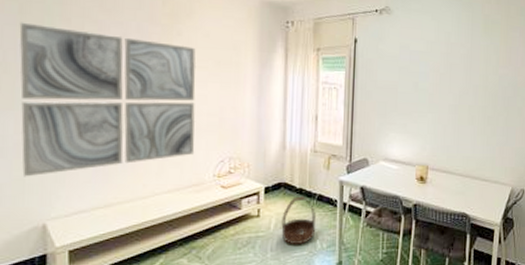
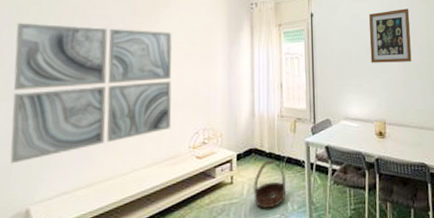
wall art: none [418,41,468,103] -> present [369,8,412,63]

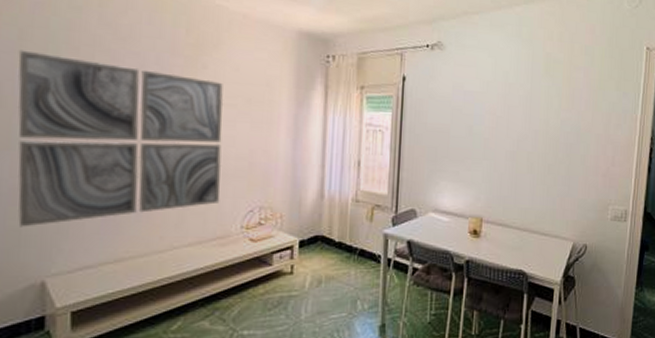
basket: present [254,160,285,209] -> none [317,251,356,306]
wall art: present [369,8,412,63] -> none [472,82,528,150]

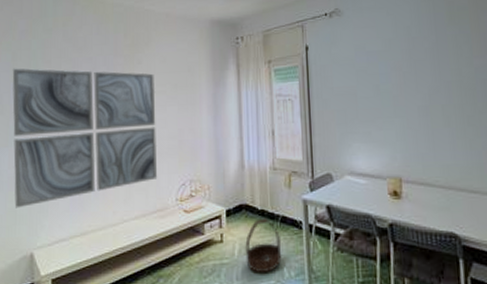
basket: none [317,251,356,306] -> present [245,218,281,274]

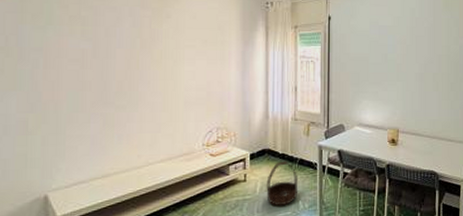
wall art: present [12,68,158,208] -> none [20,10,185,152]

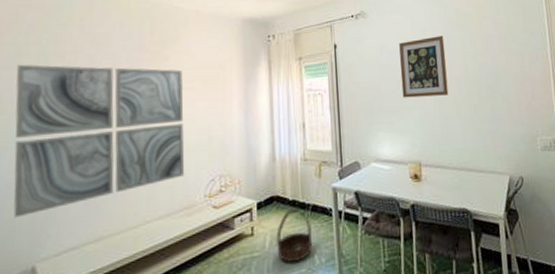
wall art: none [20,10,185,152] -> present [13,64,185,218]
wall art: none [388,16,431,72] -> present [399,36,449,98]

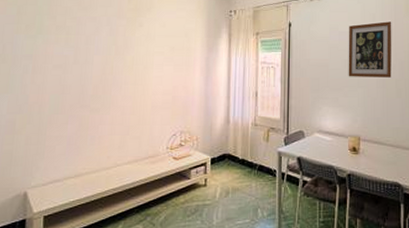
wall art: present [13,64,185,218] -> none [11,21,154,151]
basket: present [276,208,312,263] -> none [225,167,256,213]

